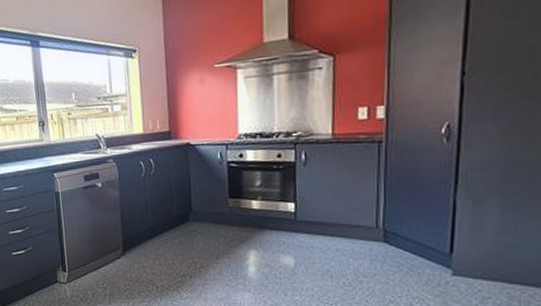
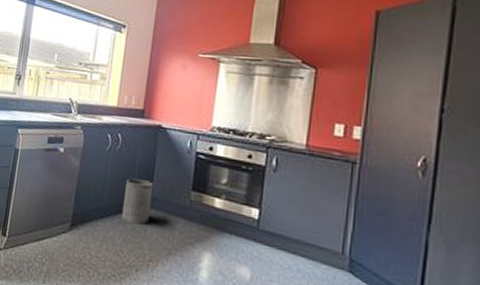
trash can: none [166,197,194,237] -> present [121,178,154,224]

